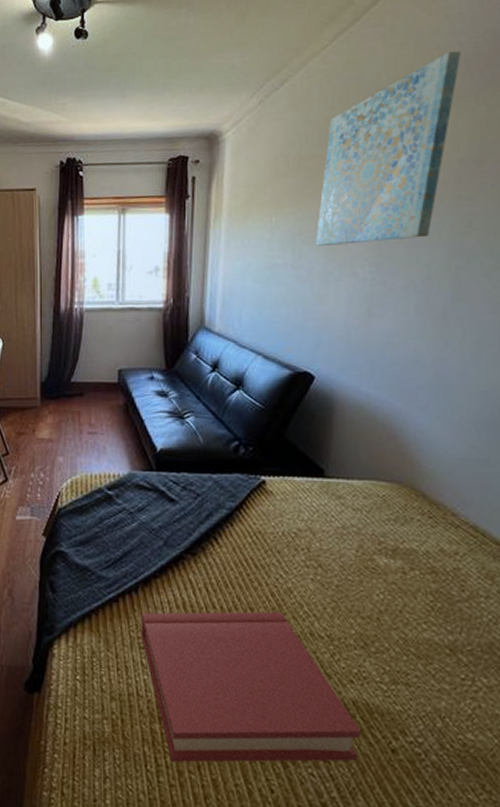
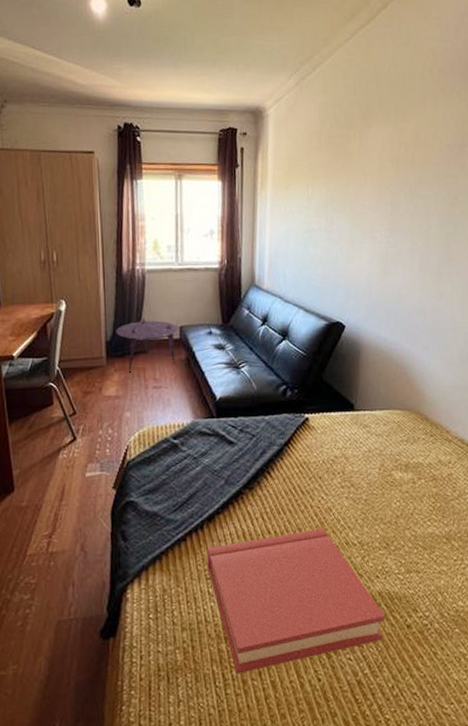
side table: none [51,360,118,416] -> present [116,318,179,373]
wall art: present [315,51,461,246] -> none [343,55,448,213]

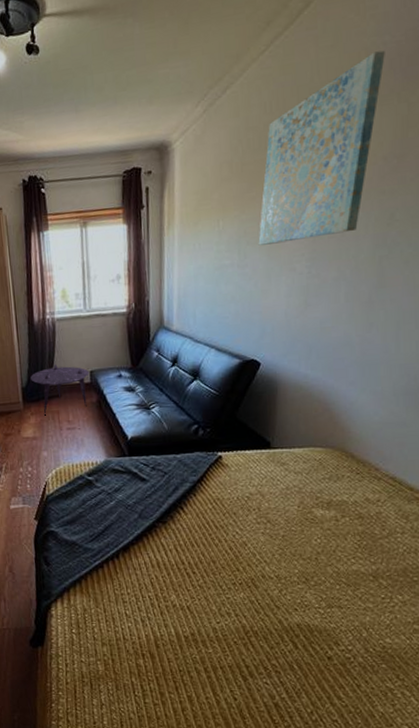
hardback book: present [206,528,386,674] -> none [123,562,305,687]
wall art: none [343,55,448,213] -> present [258,50,385,246]

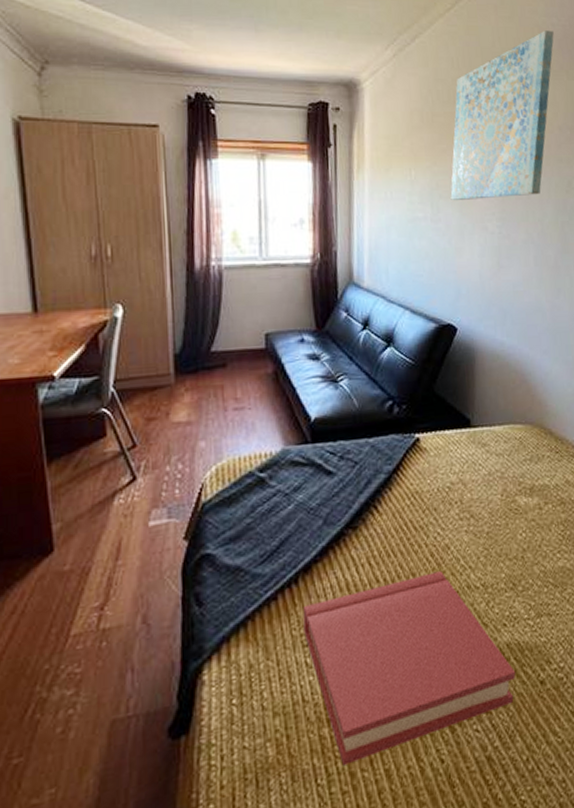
side table: present [30,365,89,416] -> none [187,325,264,392]
hardback book: none [123,562,305,687] -> present [302,571,516,765]

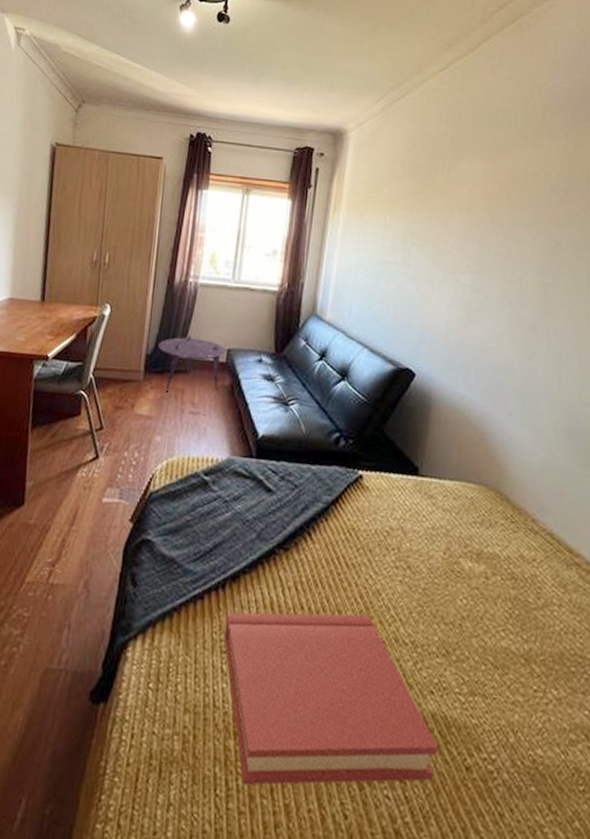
side table: none [187,325,264,392] -> present [158,335,227,392]
wall art: present [450,30,554,200] -> none [424,92,555,253]

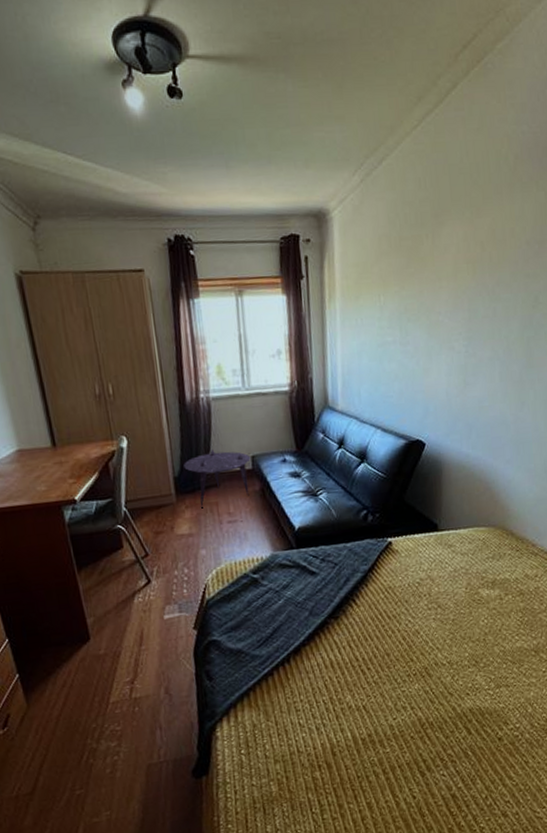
hardback book: present [223,612,439,786] -> none [294,651,477,799]

